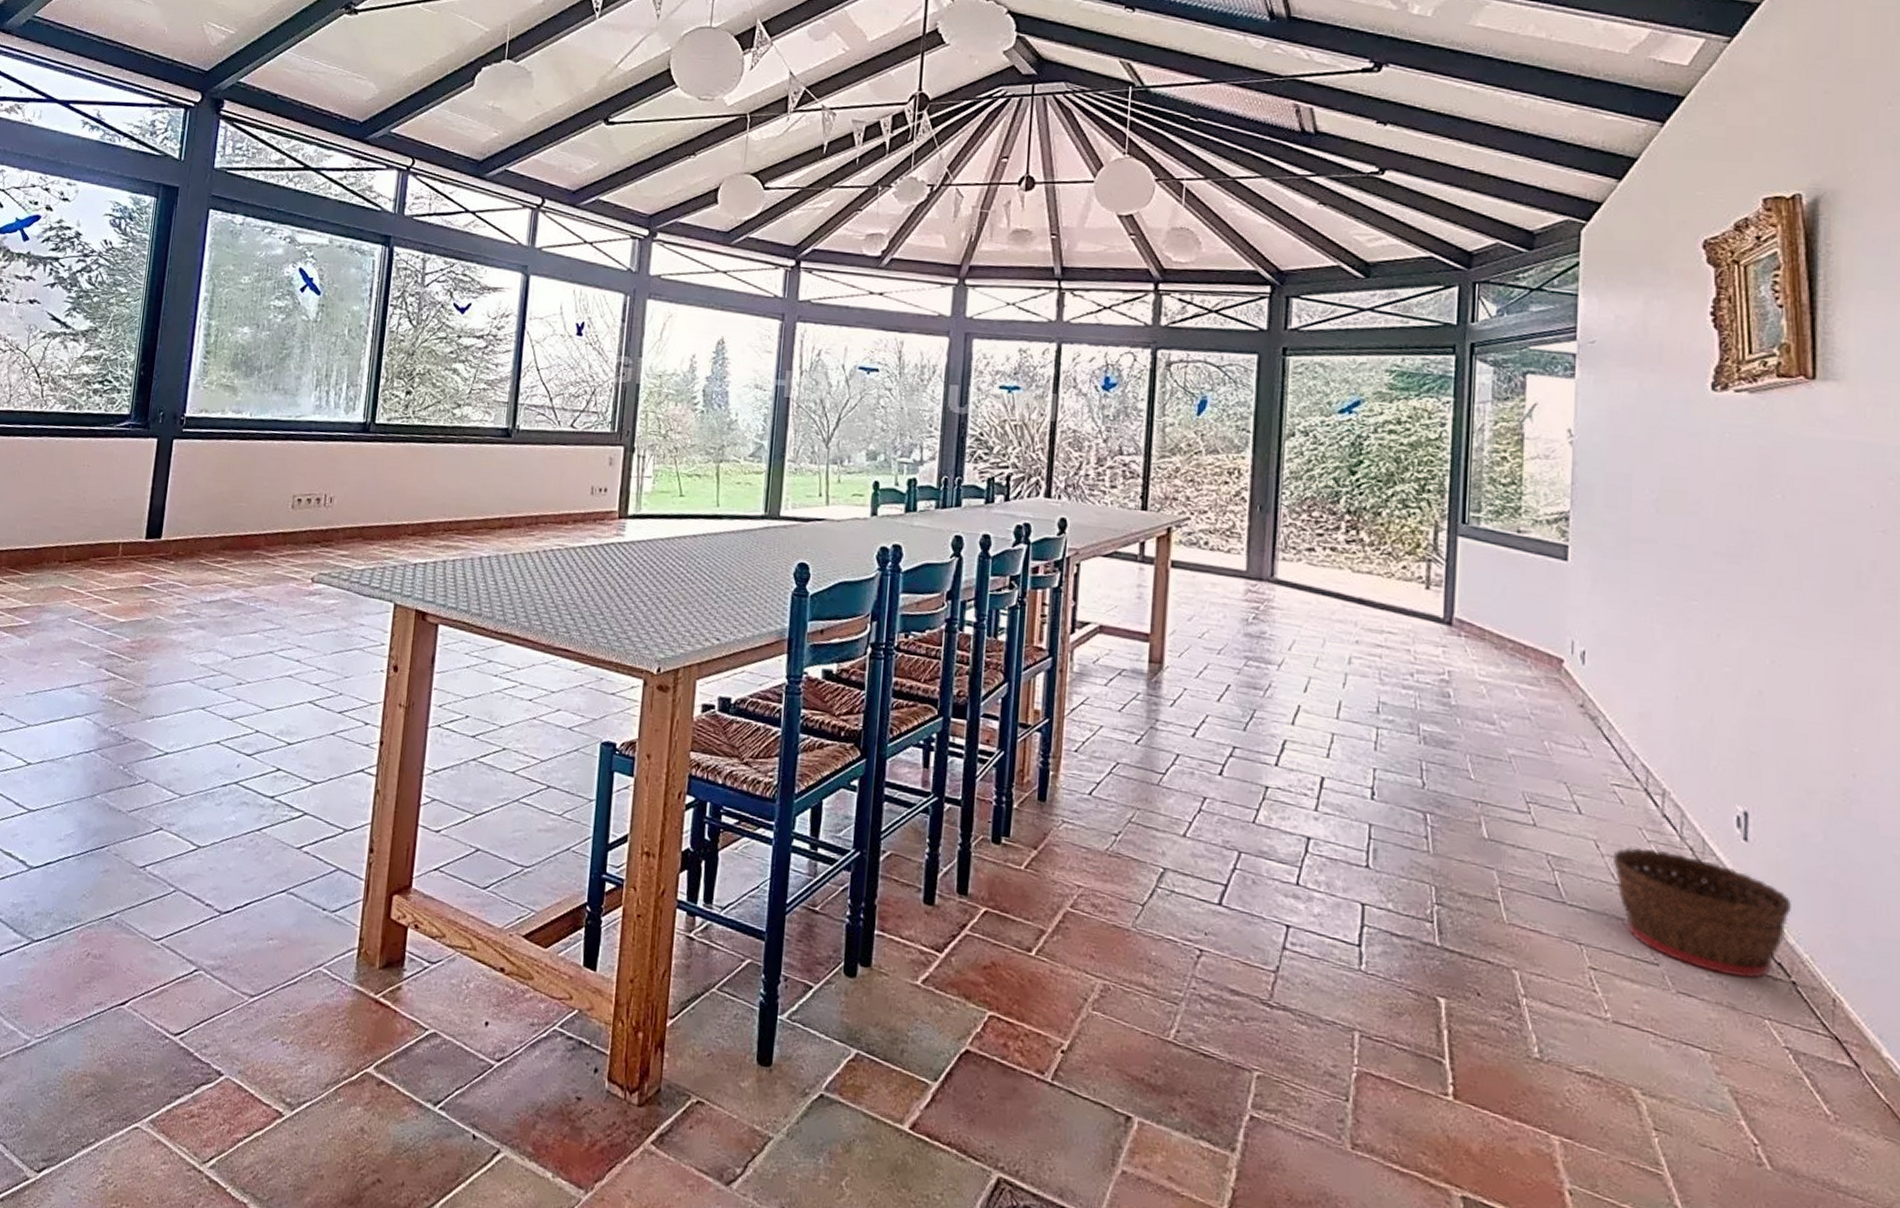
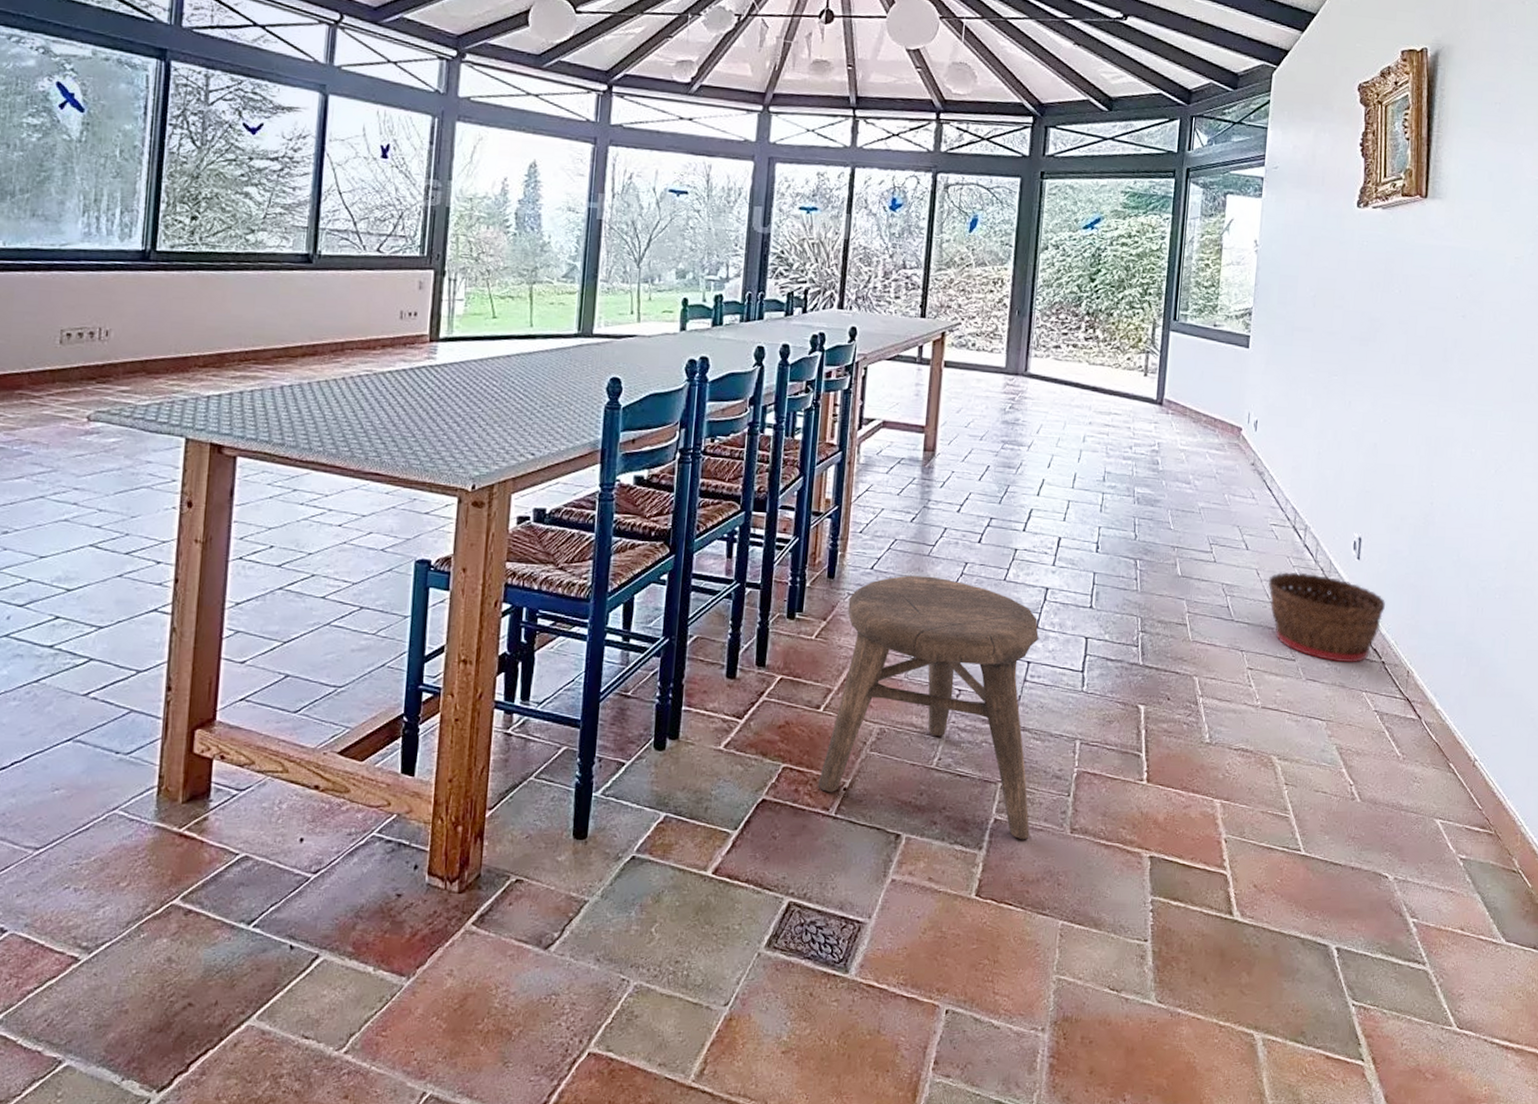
stool: none [1030,806,1300,1148] -> present [817,575,1039,840]

